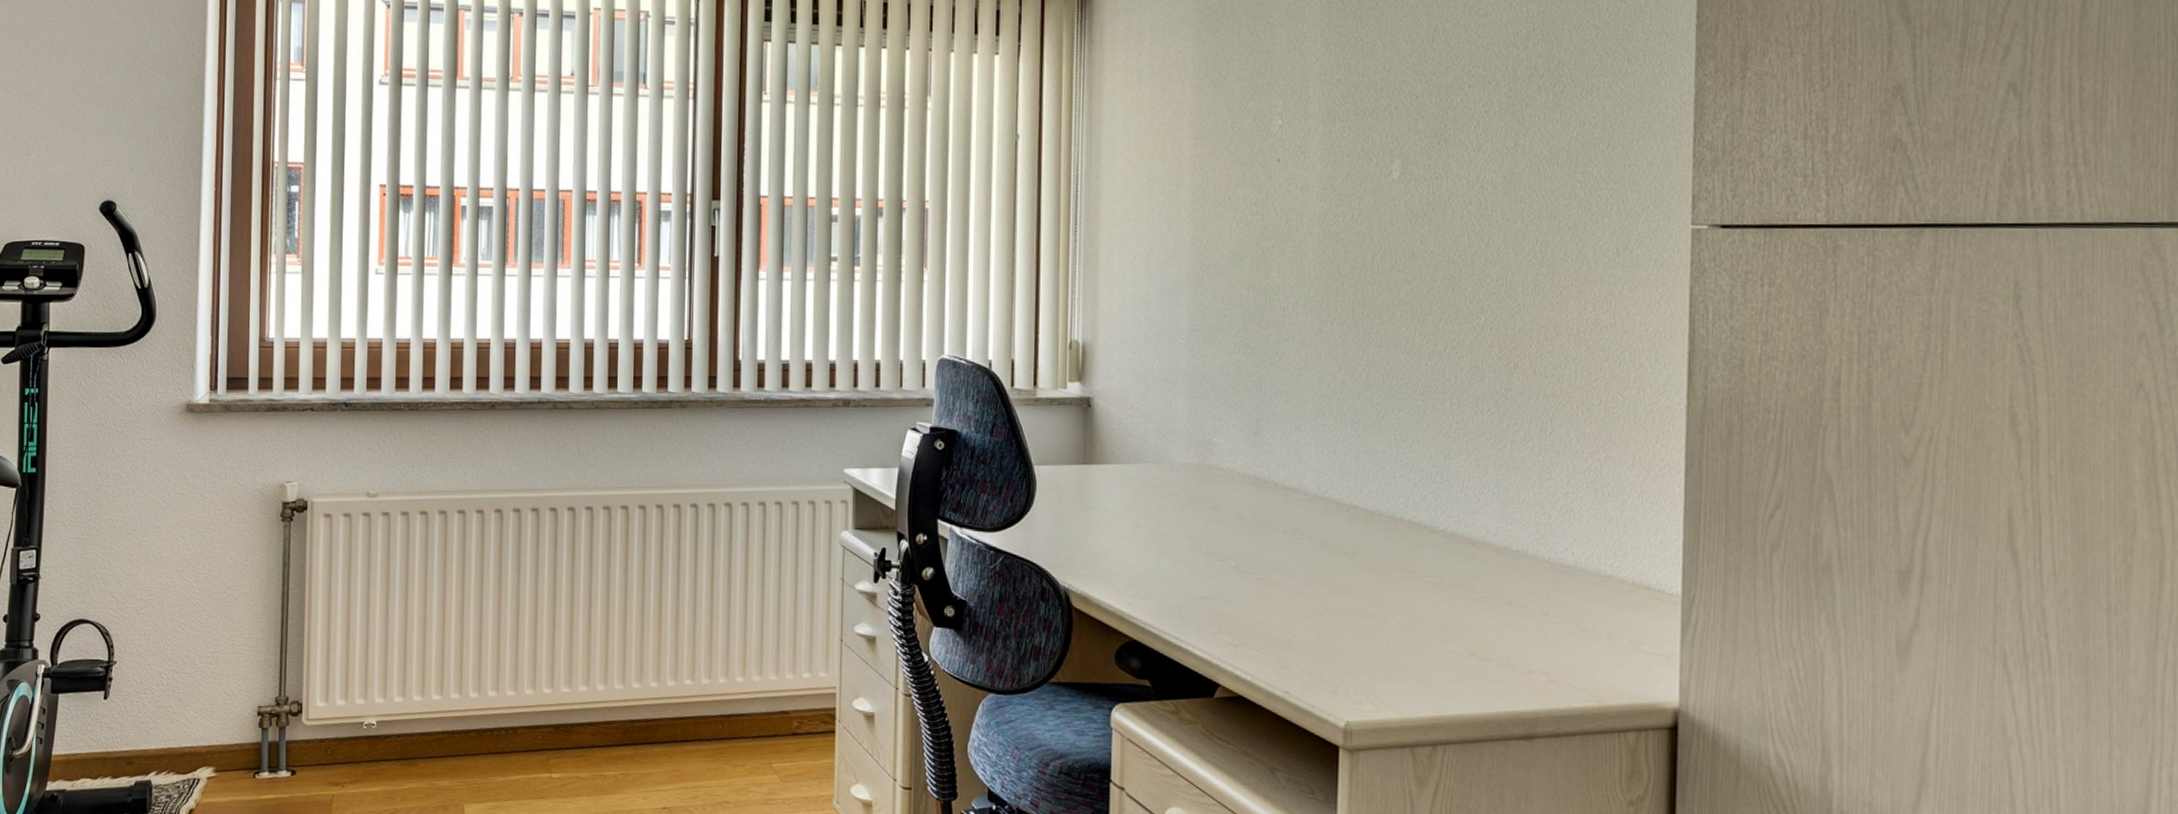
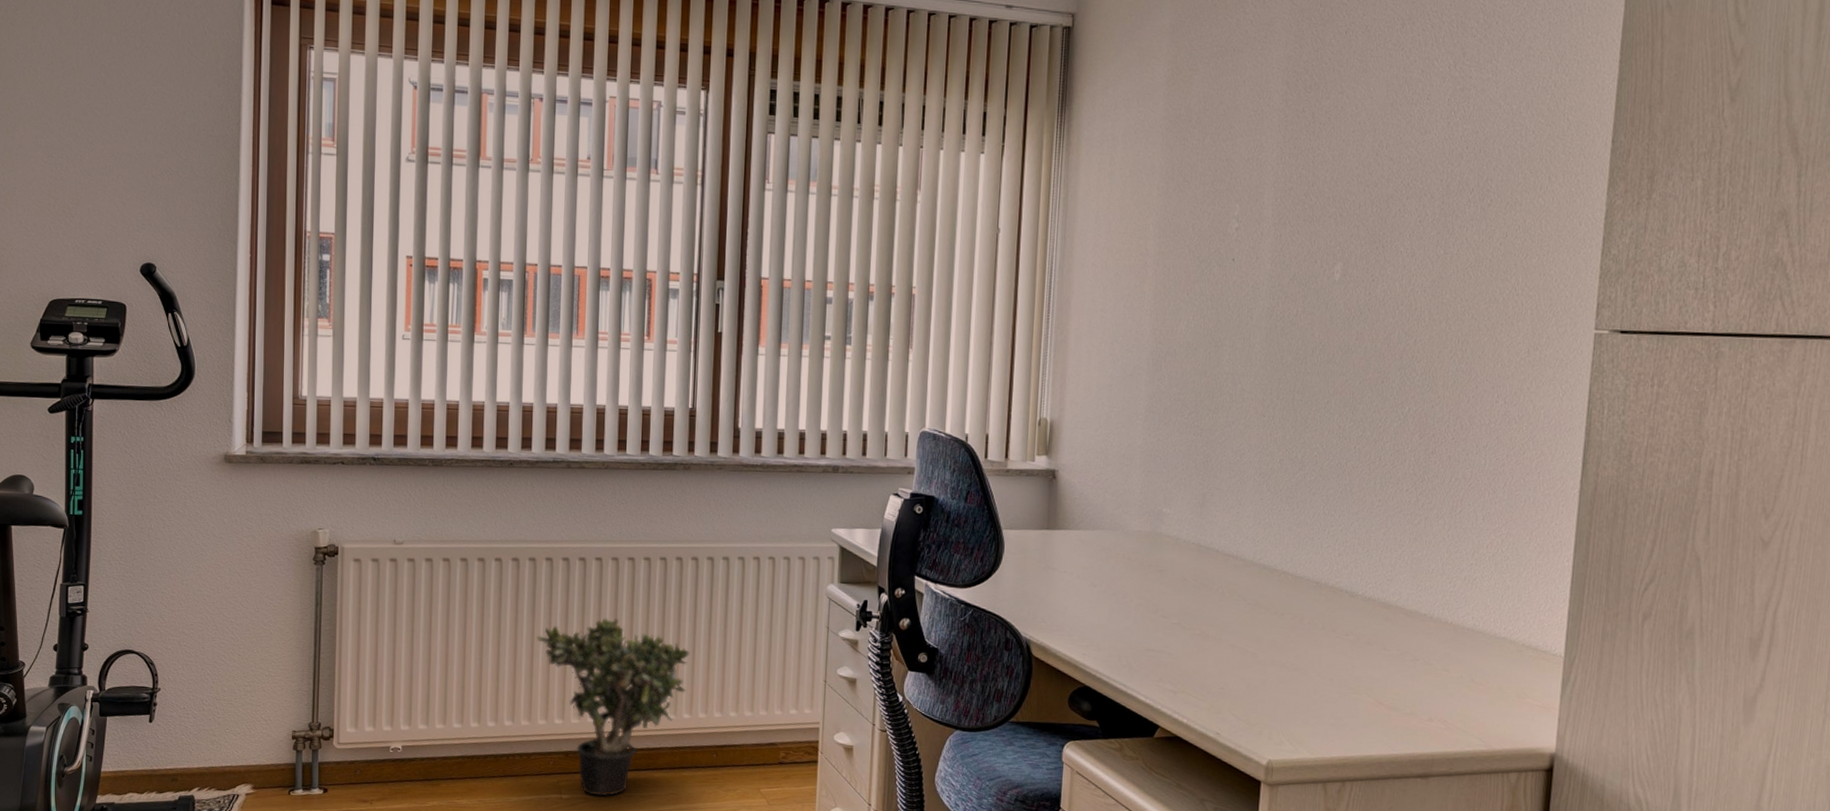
potted plant: none [522,573,690,775] -> present [537,618,689,797]

